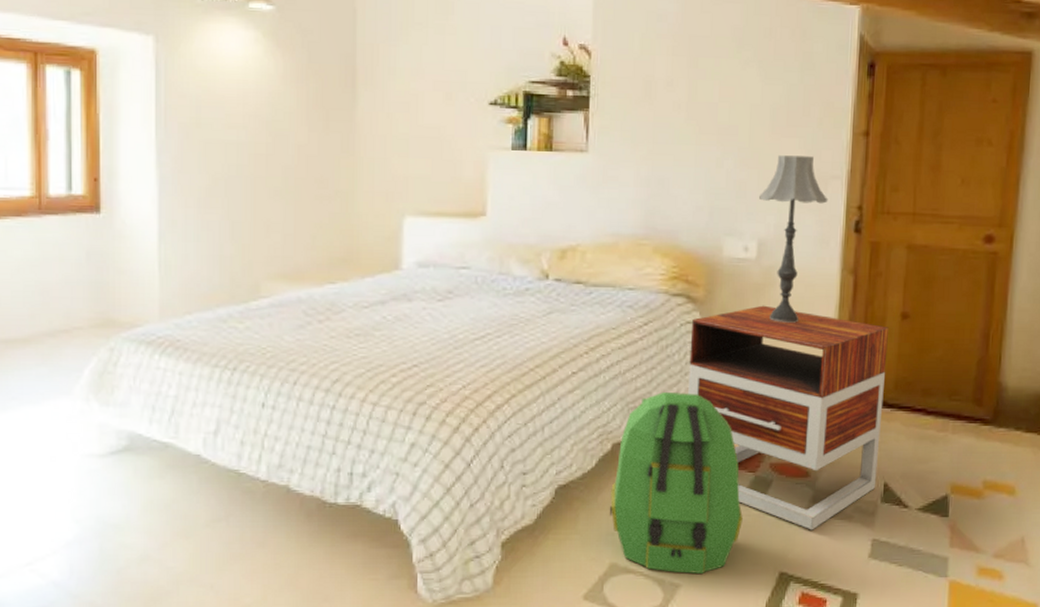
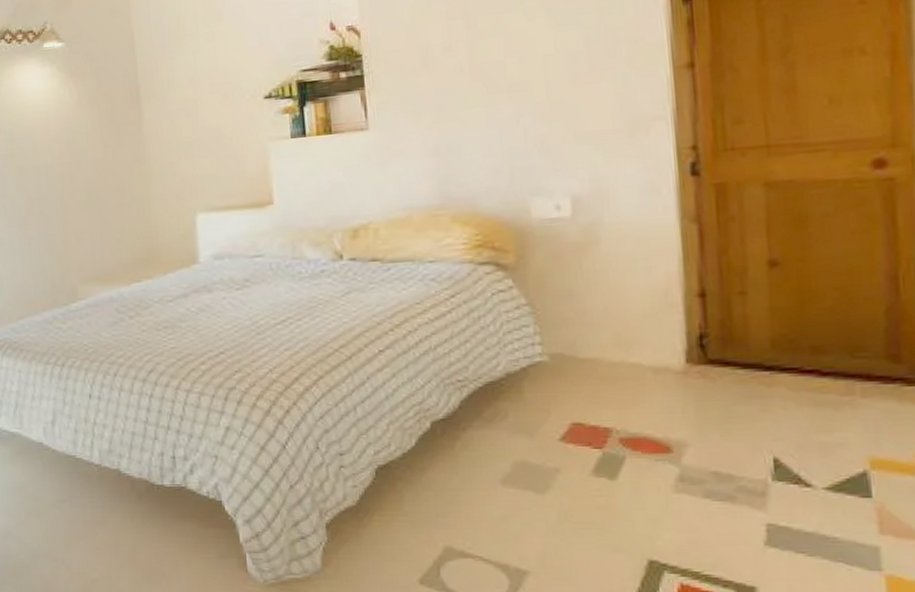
backpack: present [609,392,743,574] -> none [435,365,594,560]
nightstand: present [688,305,888,530] -> none [505,265,763,513]
table lamp: present [759,155,828,323] -> none [566,99,652,283]

